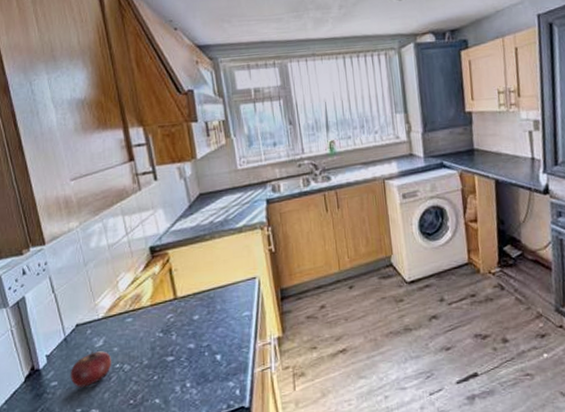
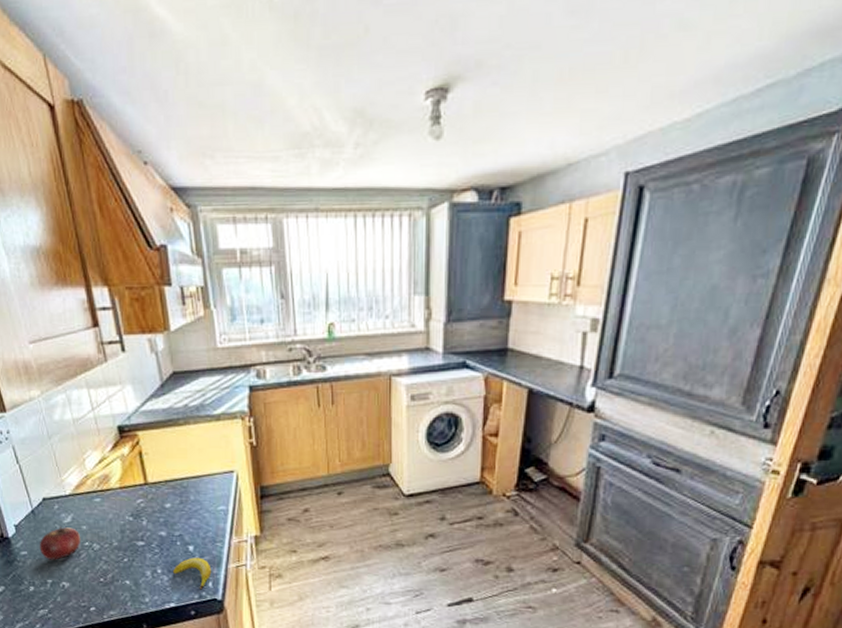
banana: none [201,365,239,399] -> present [172,557,212,590]

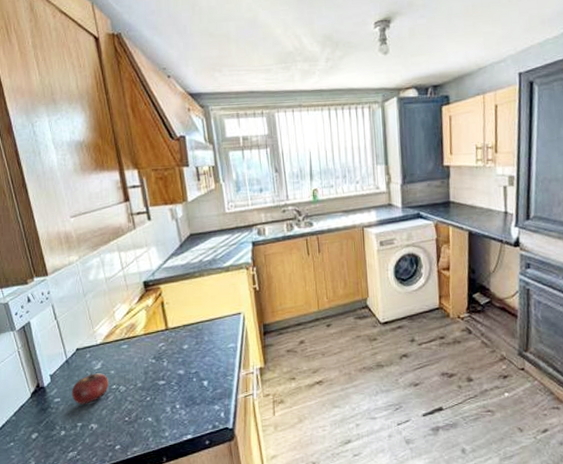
banana: present [172,557,212,590] -> none [189,391,224,421]

